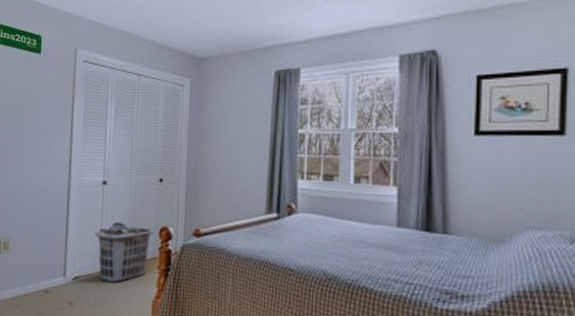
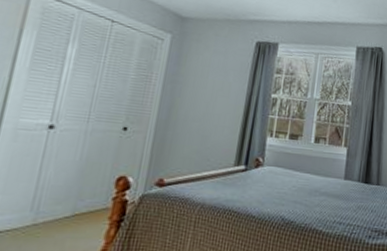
clothes hamper: present [95,222,154,282] -> none [28,170,110,236]

